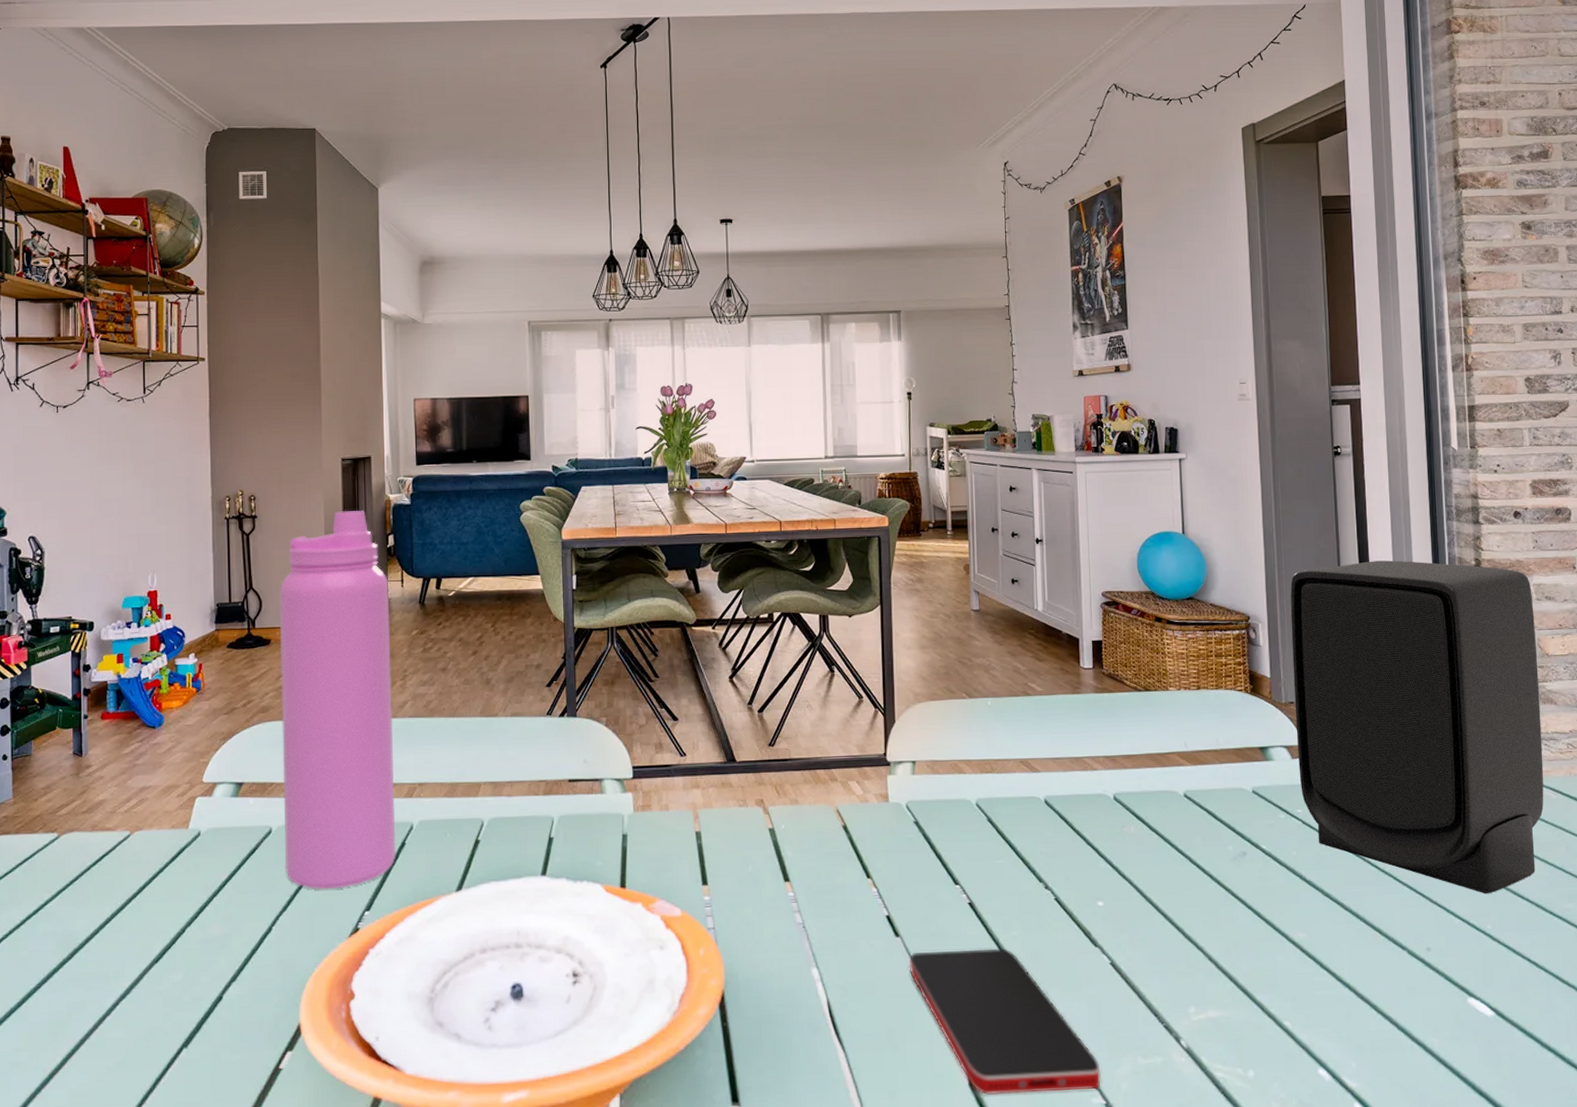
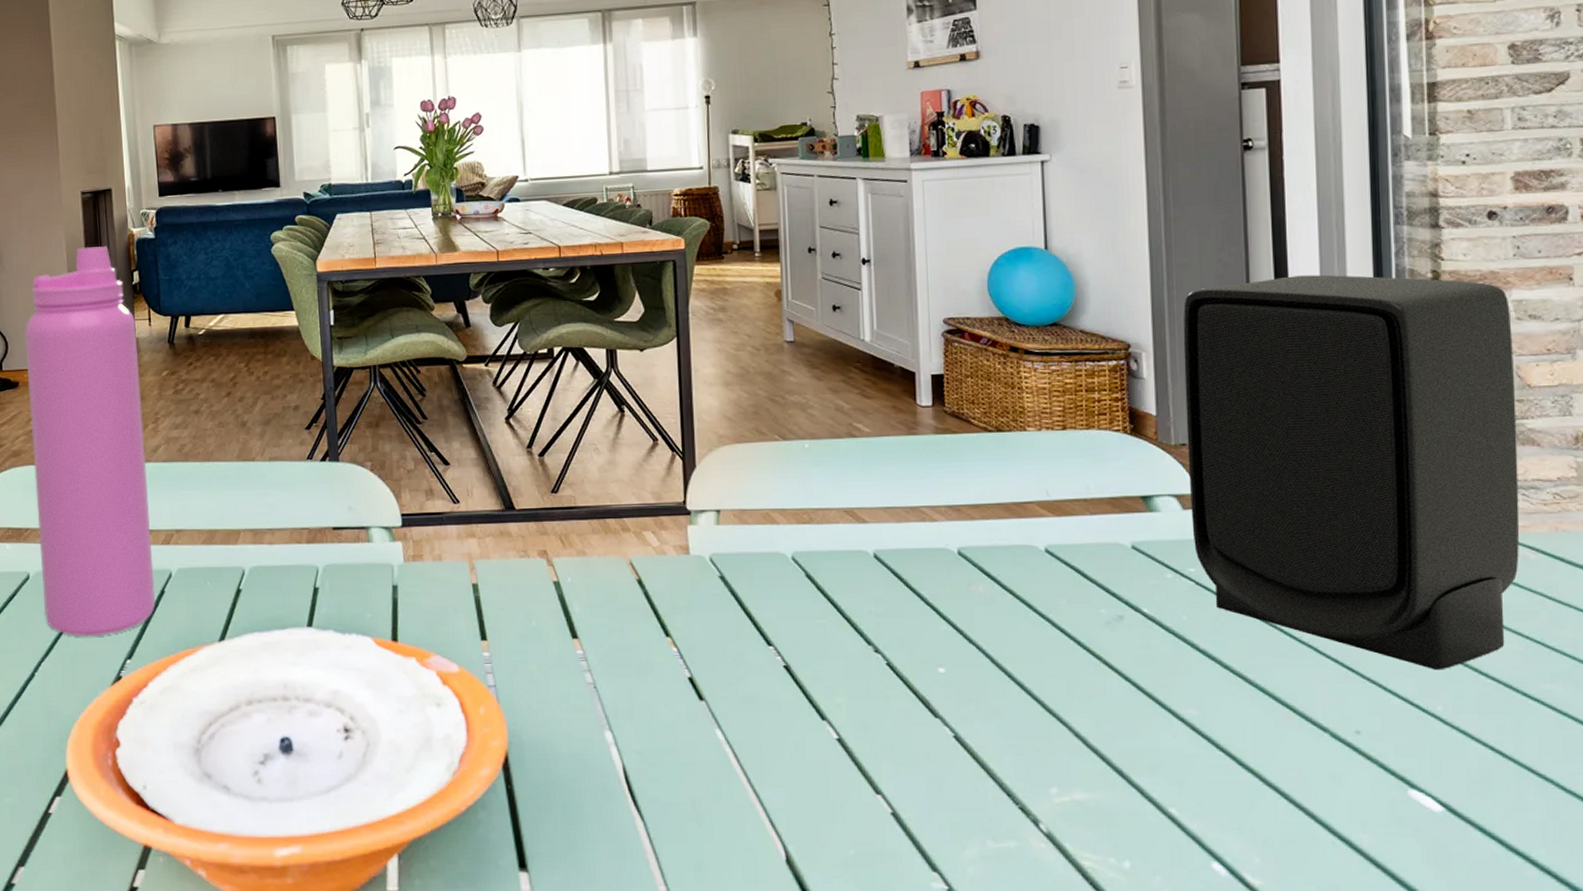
smartphone: present [908,948,1101,1095] -> none [715,716,942,874]

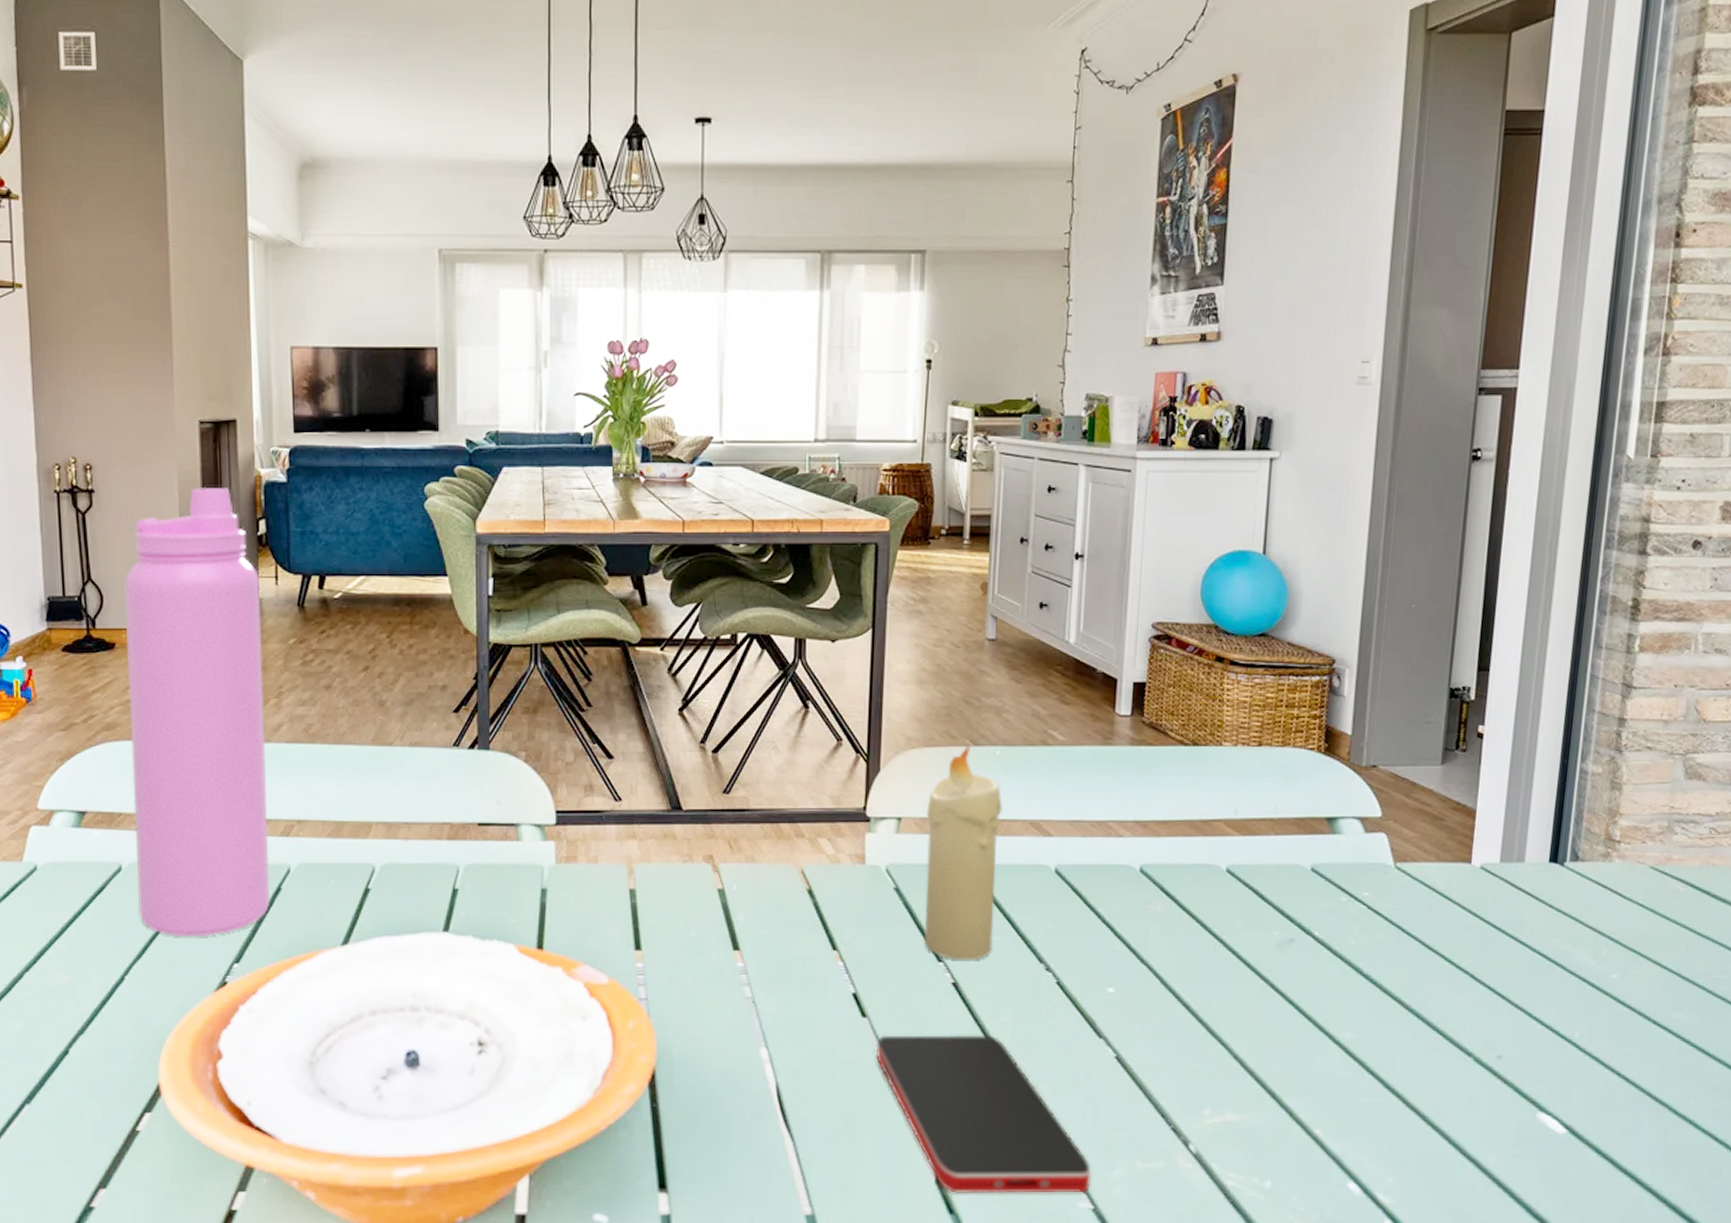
smartphone: none [715,716,942,874] -> present [875,1035,1092,1193]
candle: none [743,439,820,644] -> present [923,744,1002,960]
speaker: present [1183,274,1520,670] -> none [1371,596,1699,998]

